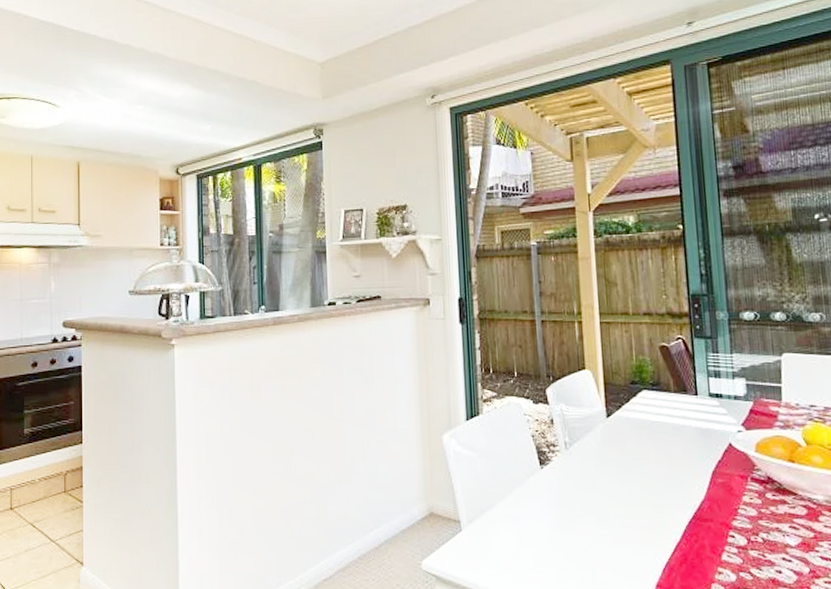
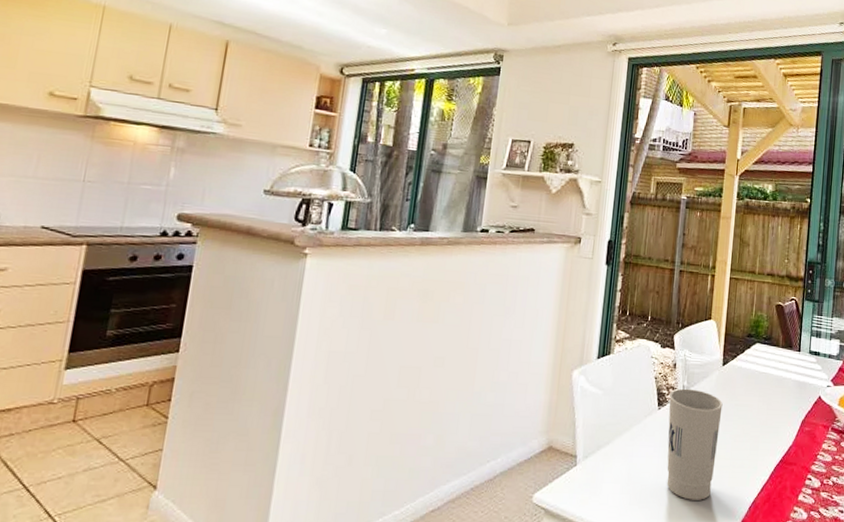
cup: none [551,445,615,563] -> present [666,388,723,500]

